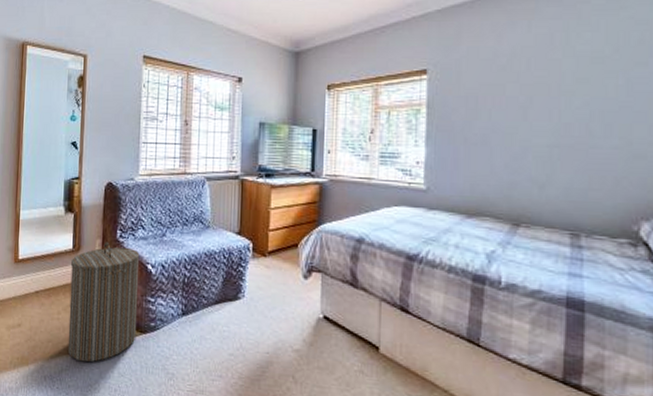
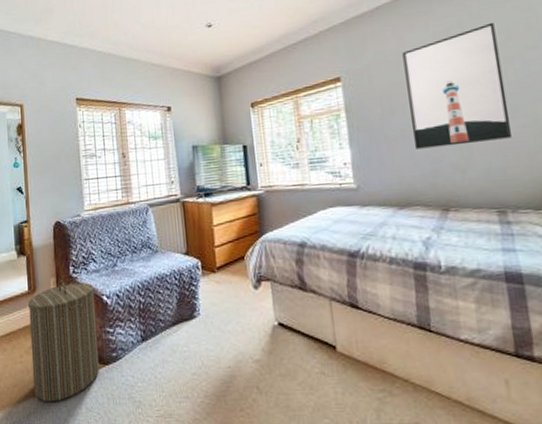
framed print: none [494,31,603,159] -> present [402,22,513,149]

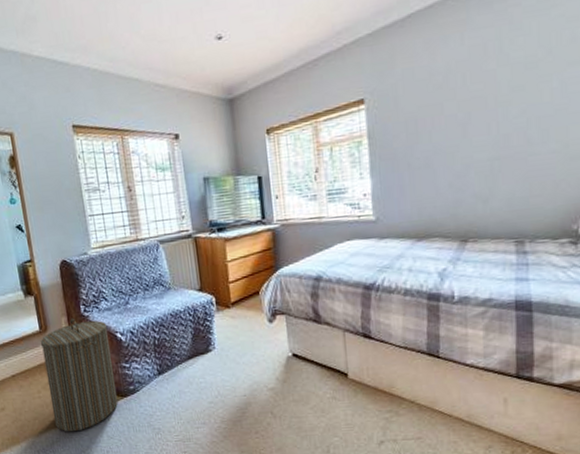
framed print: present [402,22,513,149] -> none [433,33,540,178]

